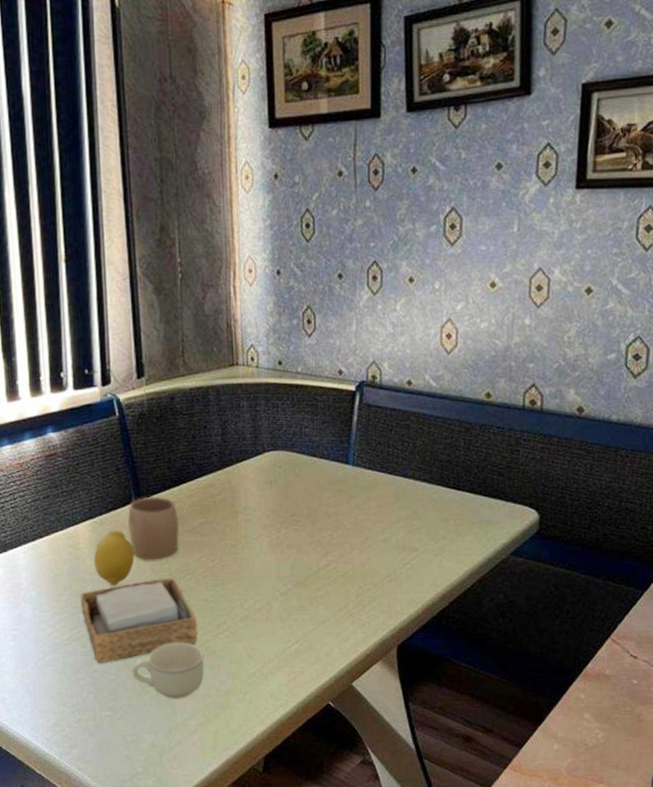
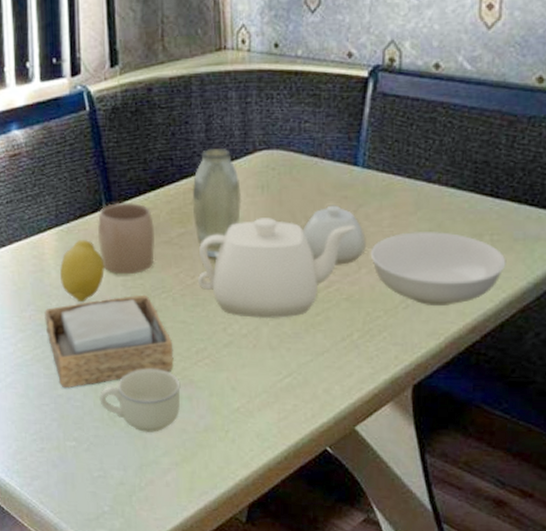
vase: none [211,449,254,544] -> present [192,147,242,258]
teapot: none [217,508,349,595] -> present [197,218,356,319]
sugar bowl: none [305,497,357,547] -> present [302,205,366,265]
bowl: none [361,518,467,579] -> present [370,232,506,305]

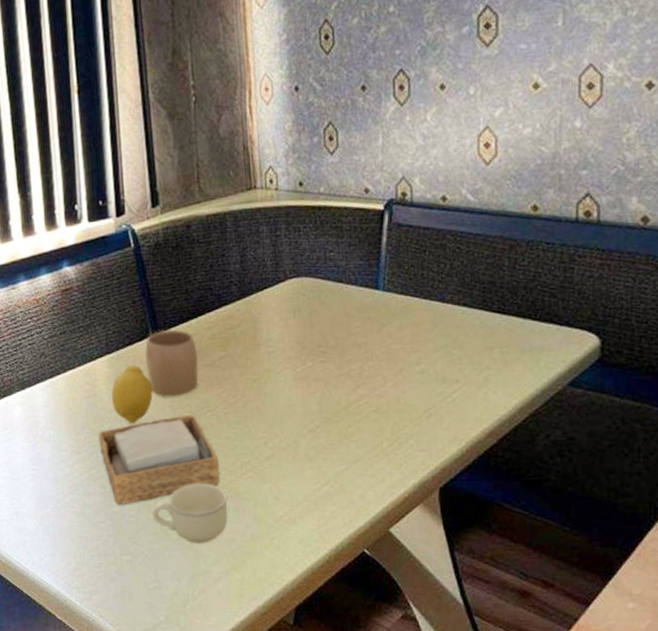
vase: present [192,147,242,258] -> none [230,277,277,378]
teapot: present [197,218,356,319] -> none [239,339,380,433]
sugar bowl: present [302,205,366,265] -> none [332,325,390,380]
bowl: present [370,232,506,305] -> none [394,346,516,414]

